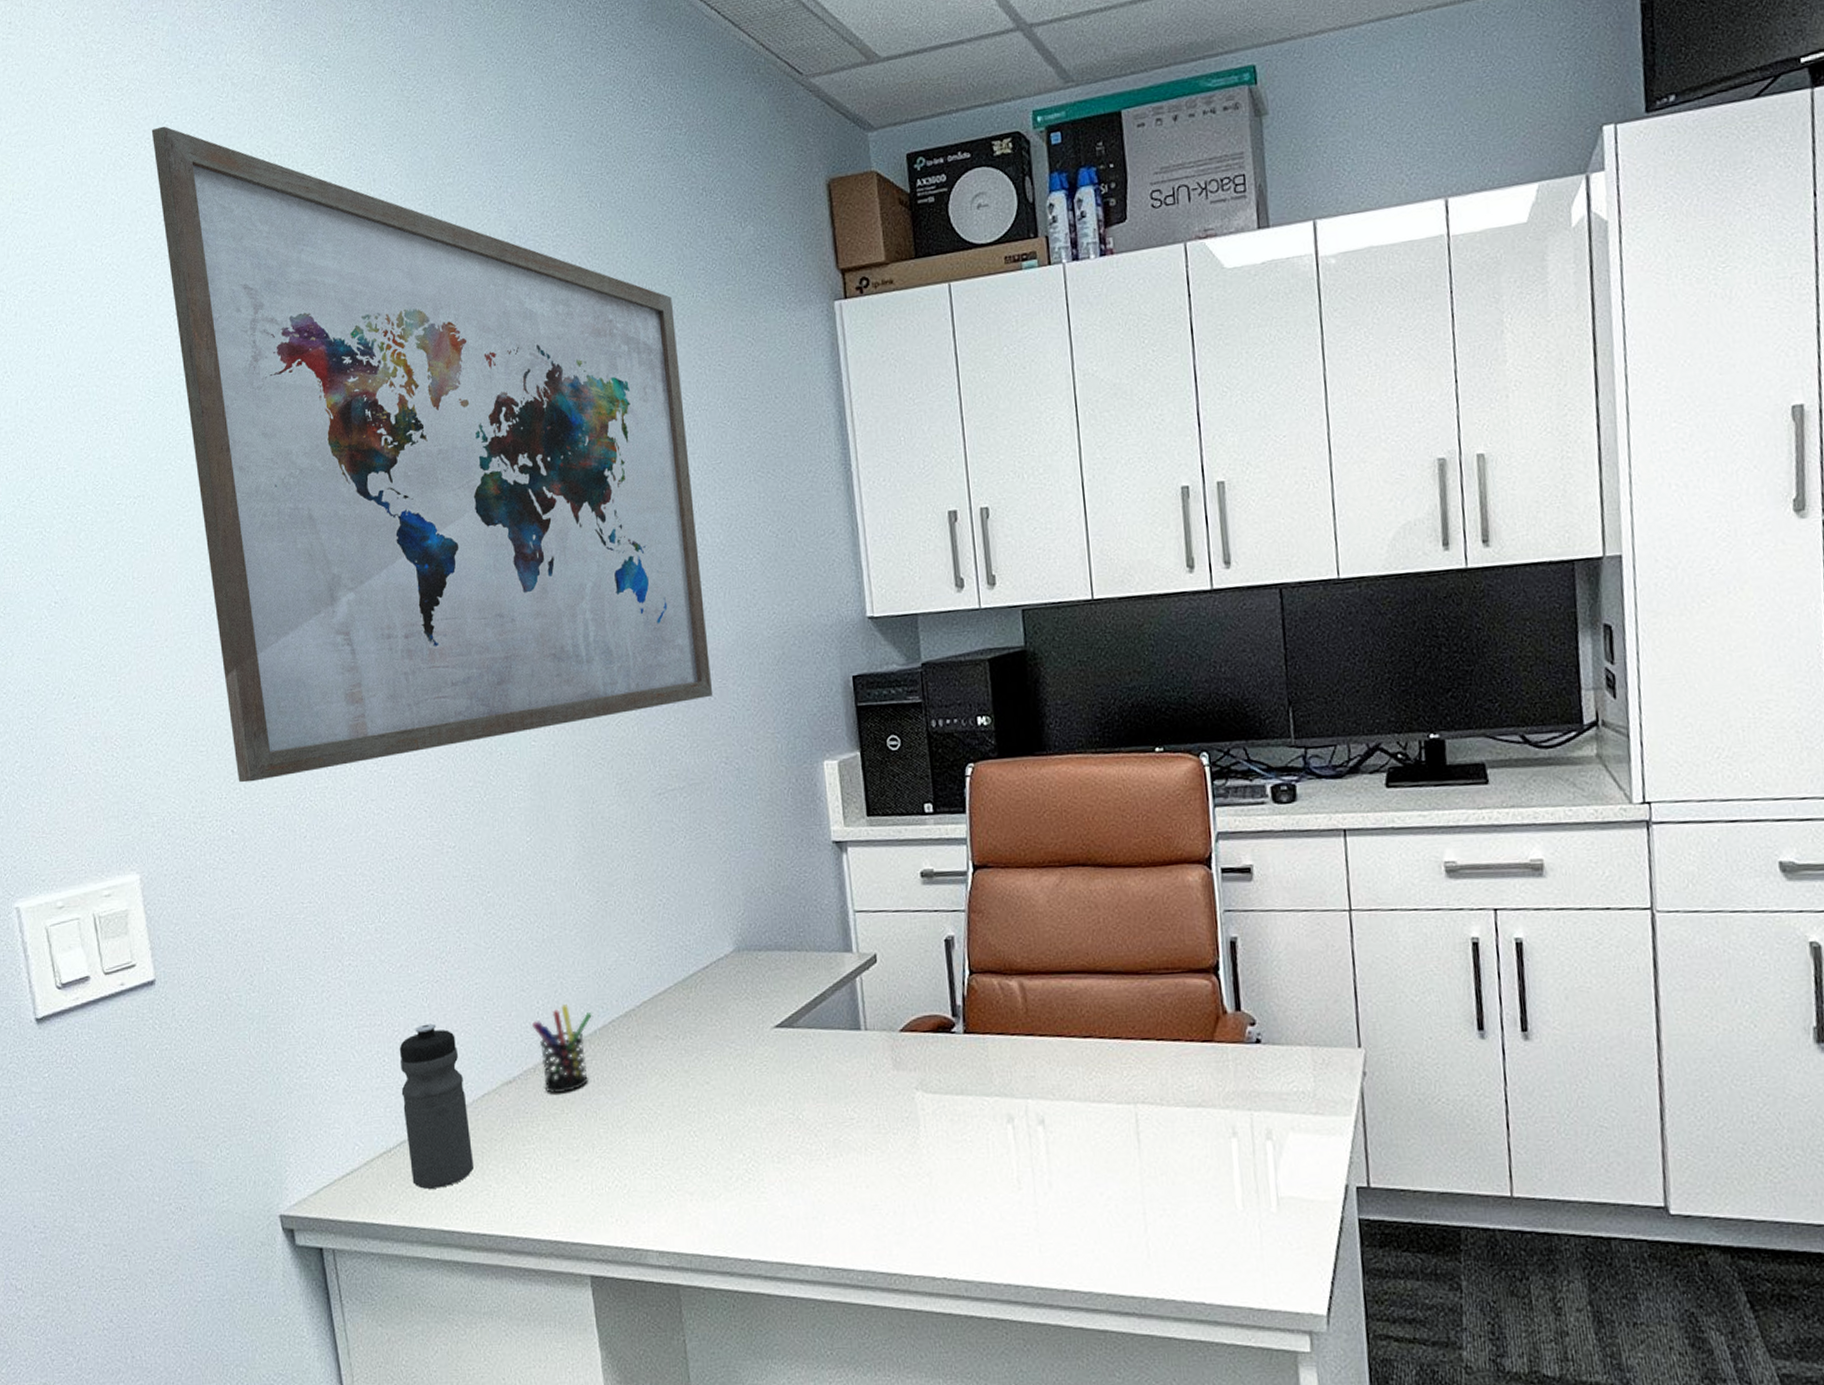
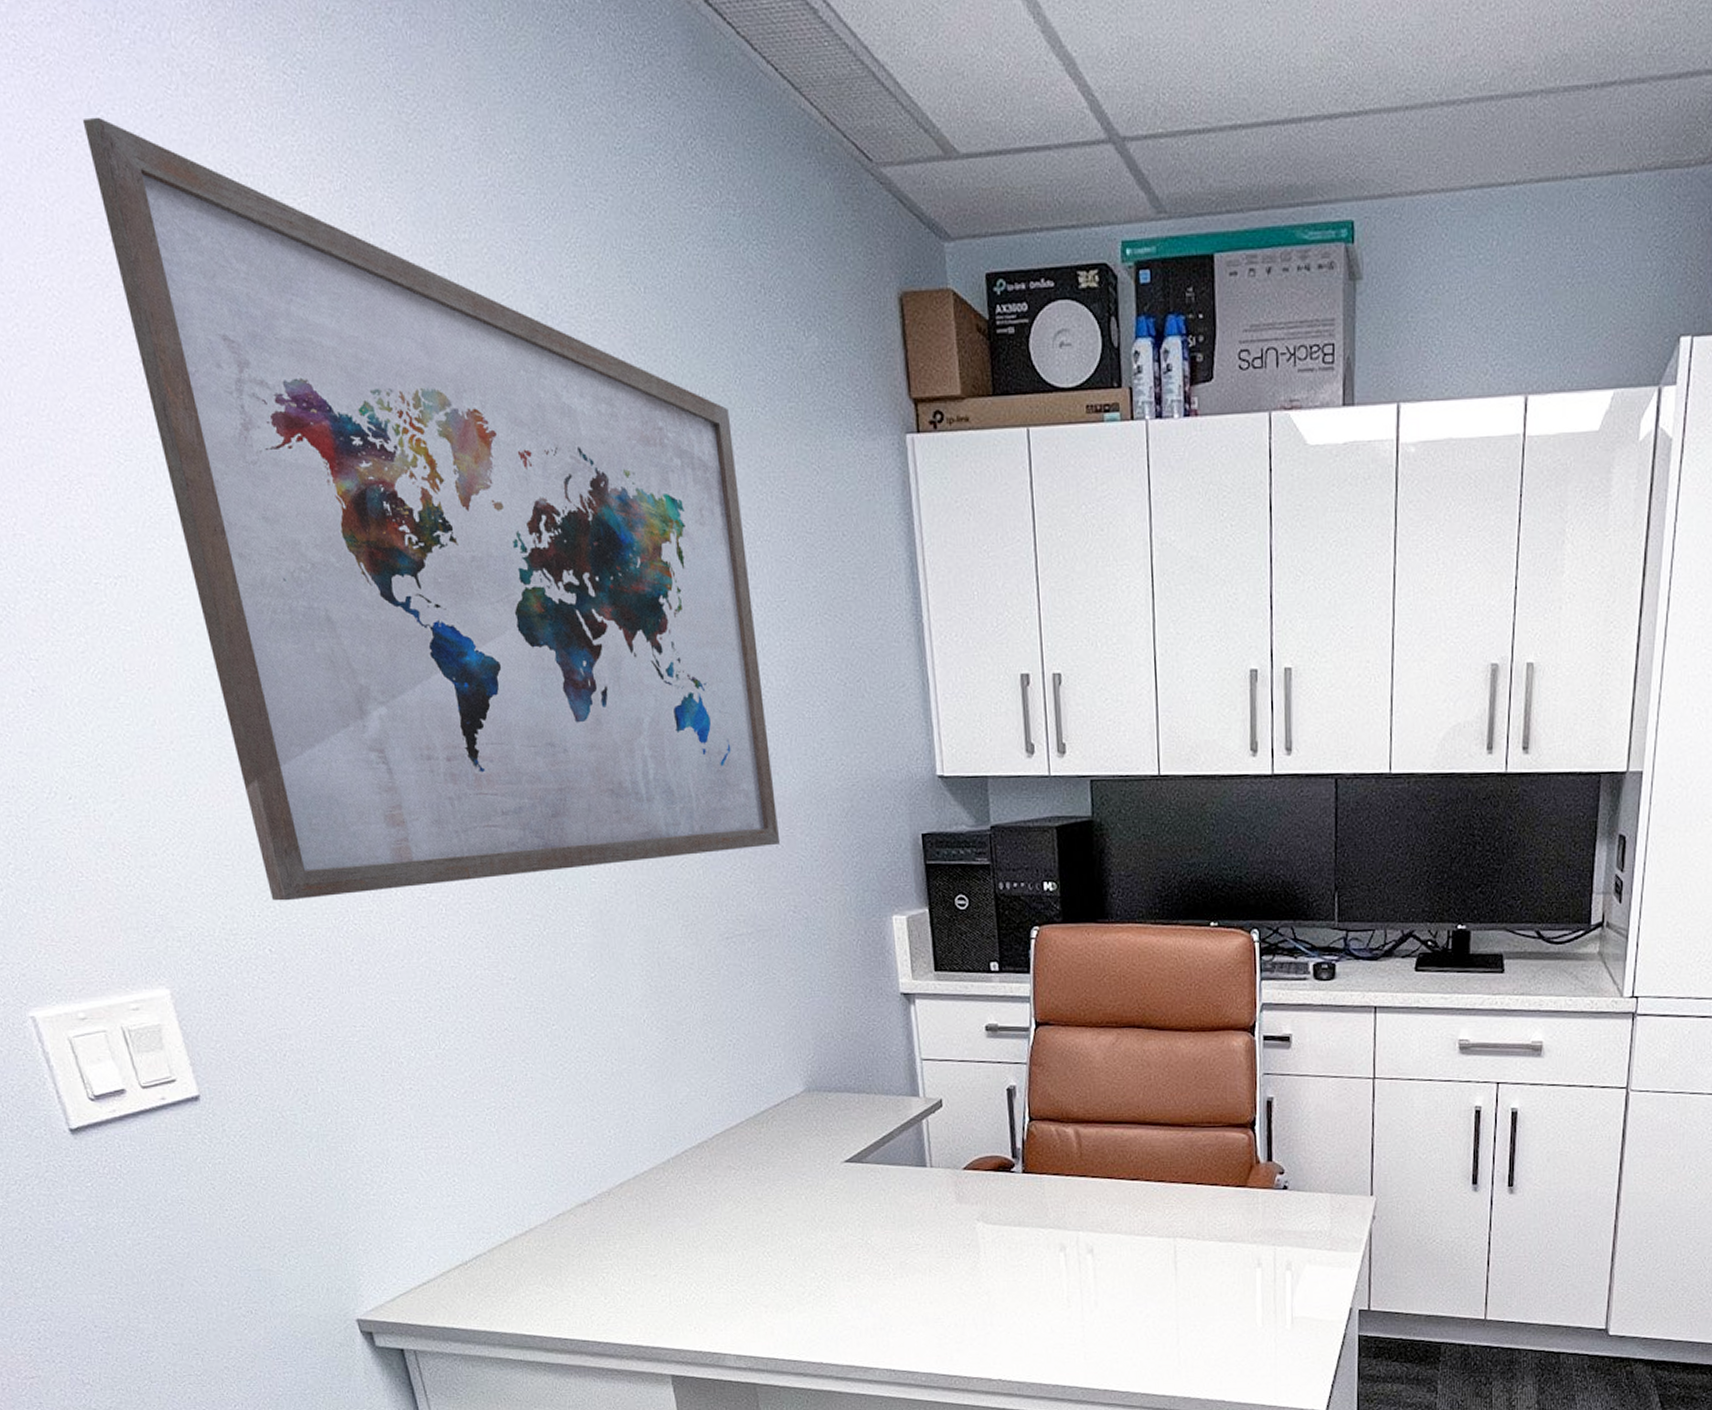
water bottle: present [399,1023,475,1189] -> none [468,1147,553,1298]
pen holder: present [532,1004,592,1094] -> none [605,1134,665,1216]

